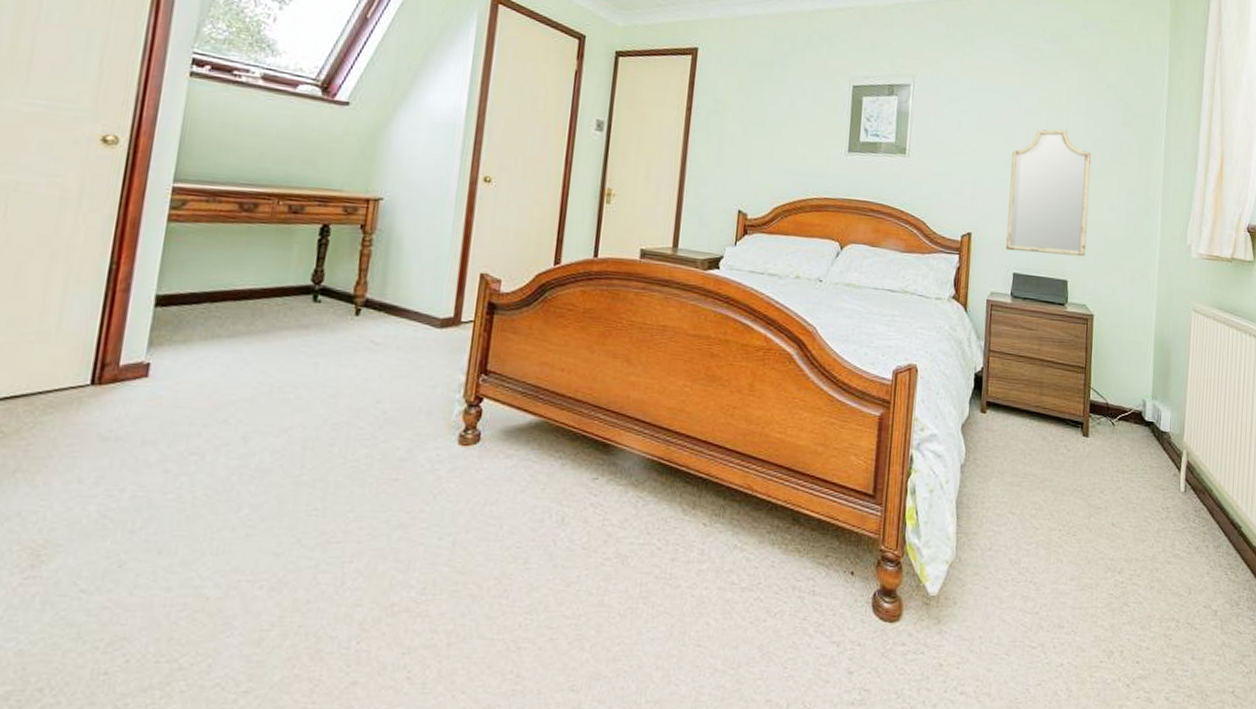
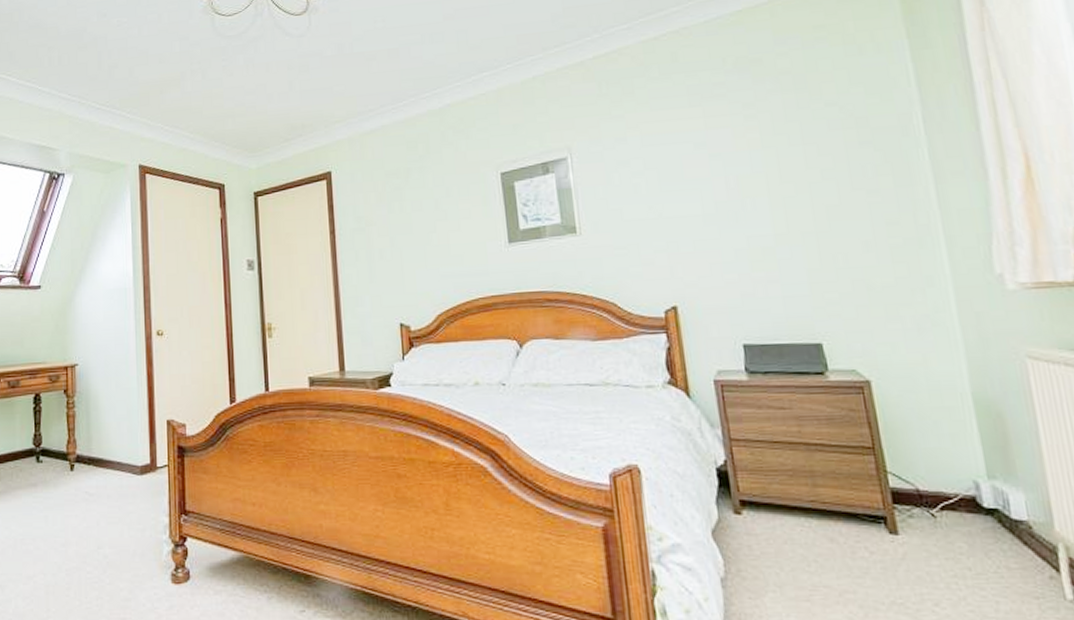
home mirror: present [1005,129,1092,257] -> none [711,166,841,319]

